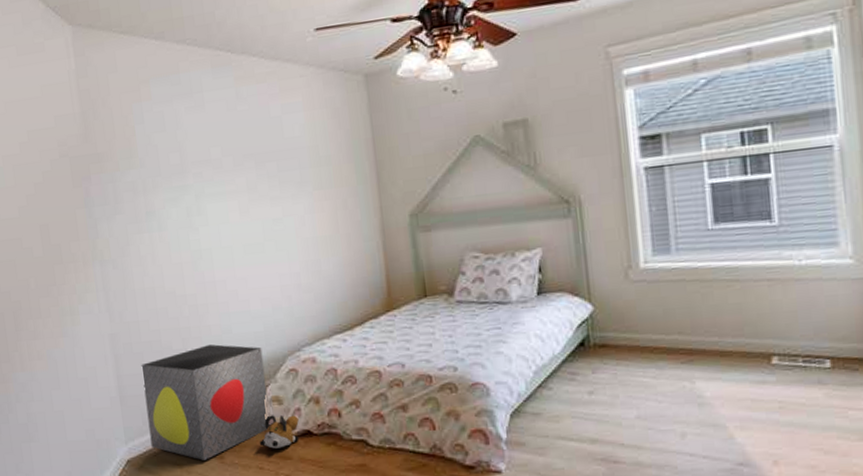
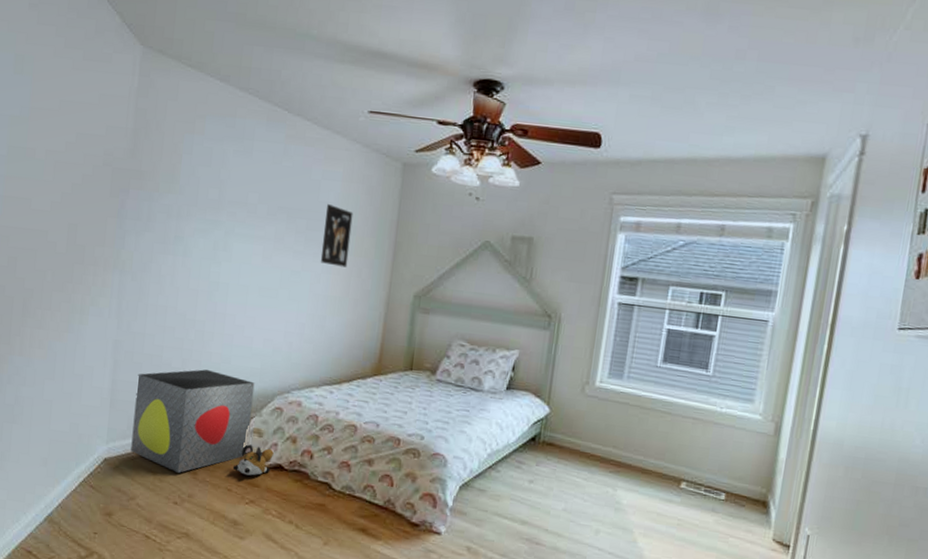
wall art: none [294,138,331,204] -> present [320,204,354,268]

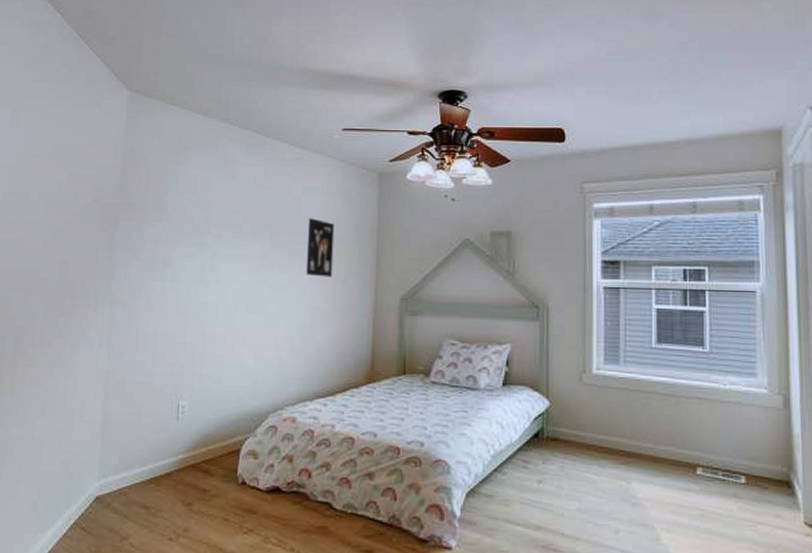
storage bin: present [131,369,255,473] -> none [123,393,248,506]
plush toy: present [232,444,274,476] -> none [228,468,270,502]

